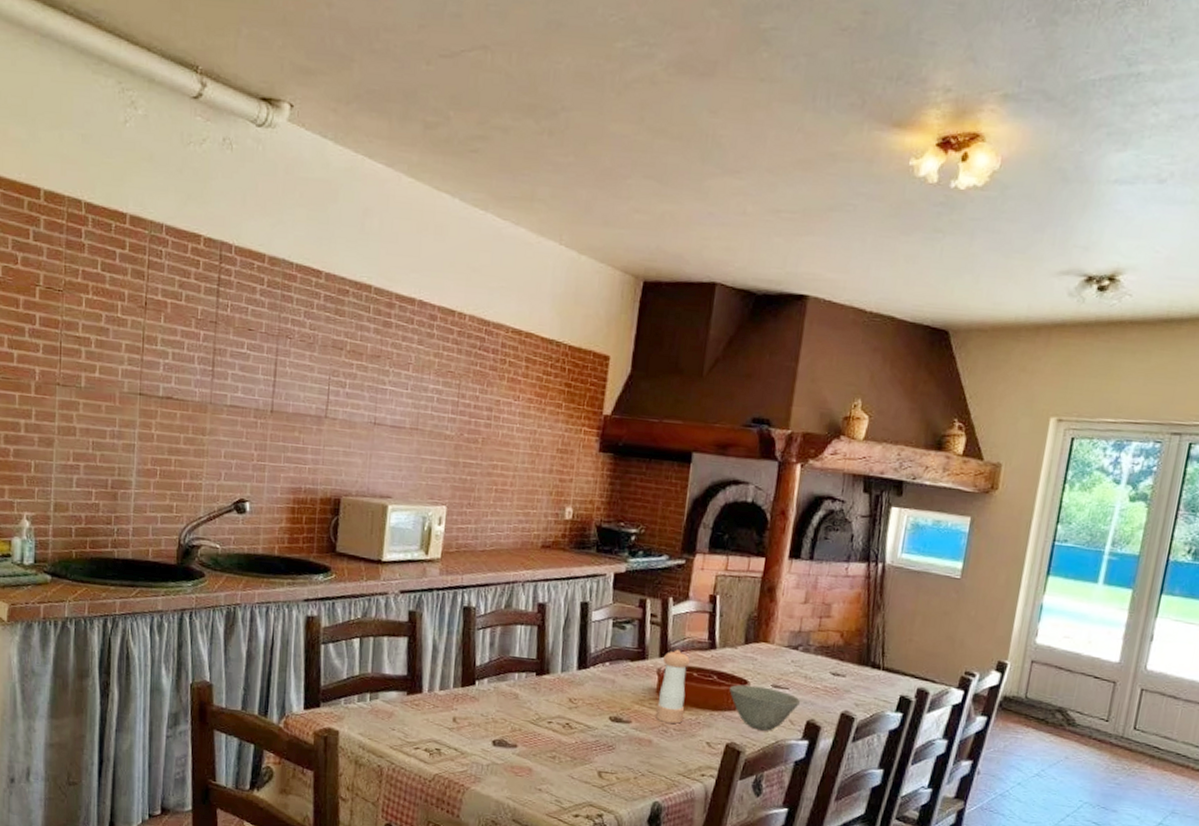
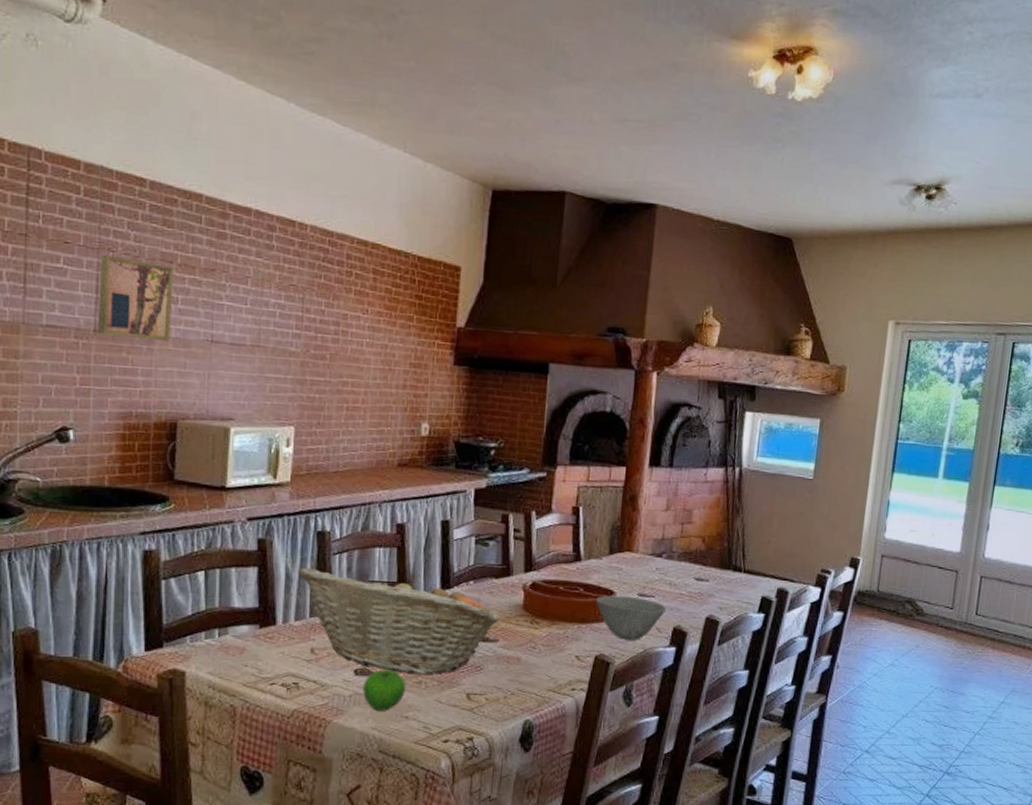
wall art: none [273,341,343,423] -> present [96,254,173,341]
fruit basket: none [445,640,634,751] -> present [299,567,500,675]
apple: none [500,742,540,782] -> present [363,669,406,711]
pepper shaker: present [655,649,691,724] -> none [522,564,556,639]

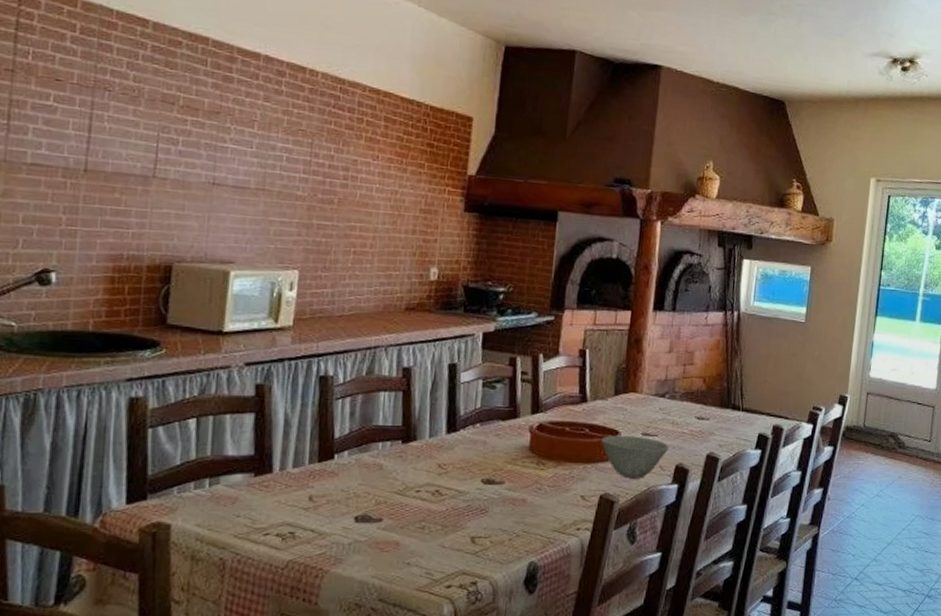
wall art: present [96,254,173,341] -> none [87,93,175,183]
fruit basket: present [299,567,500,675] -> none [298,413,507,520]
apple: present [363,669,406,711] -> none [363,515,408,558]

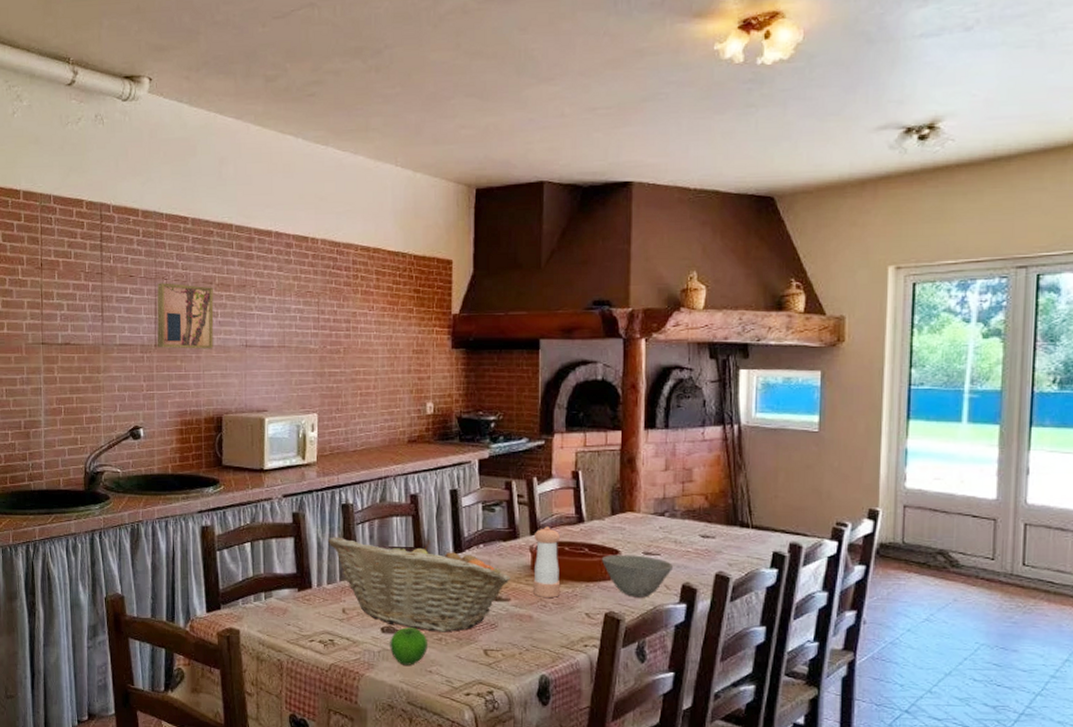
wall art: none [87,93,175,183] -> present [157,283,214,349]
fruit basket: none [298,413,507,520] -> present [328,536,510,633]
apple: none [363,515,408,558] -> present [390,627,427,665]
pepper shaker: none [528,406,563,480] -> present [532,526,561,598]

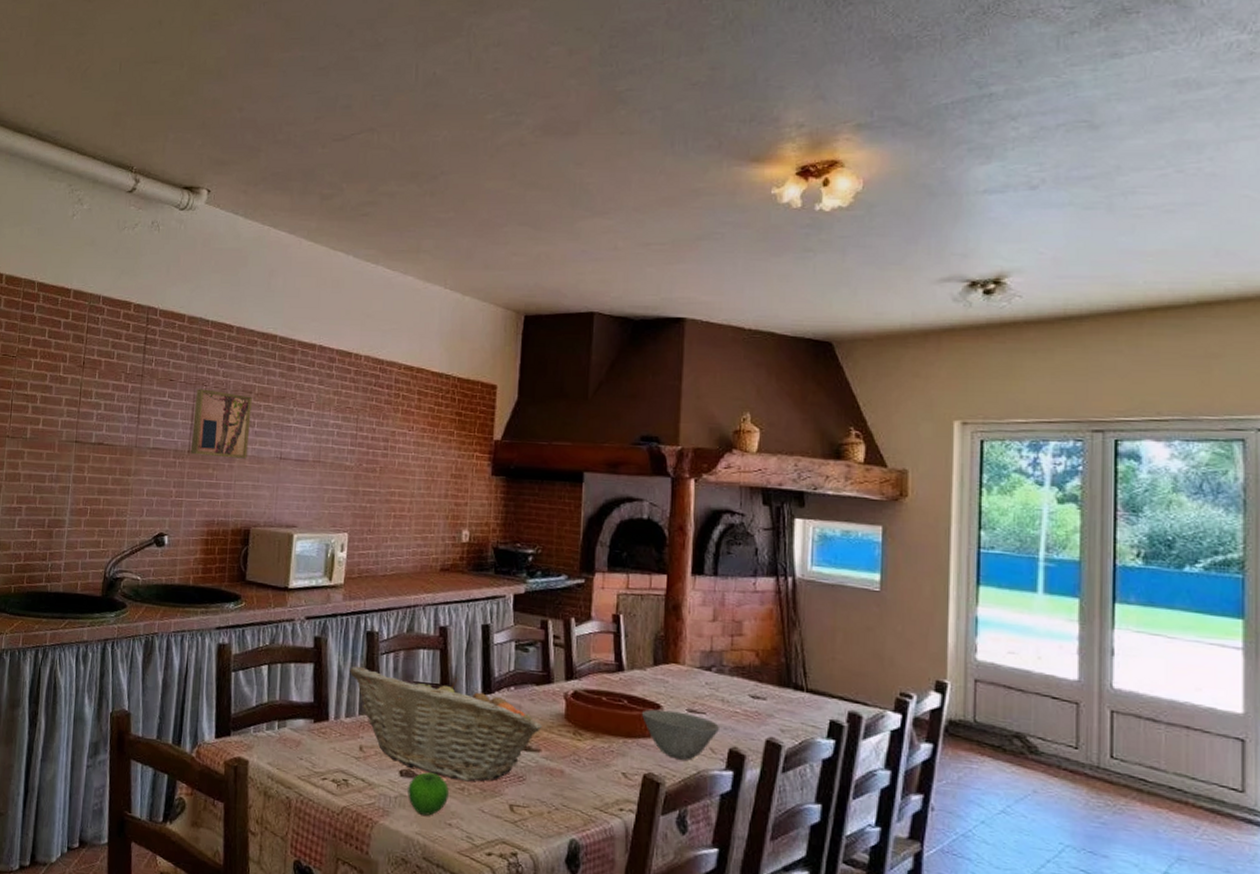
pepper shaker: present [532,526,561,598] -> none [565,672,598,752]

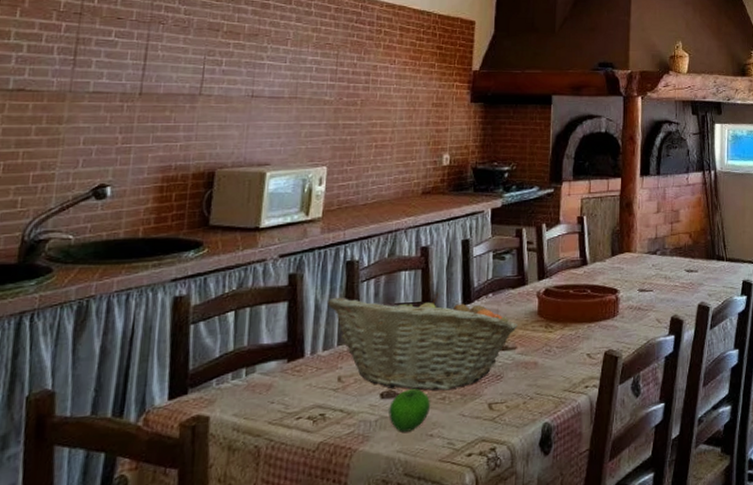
wall art: present [190,389,252,459] -> none [142,27,219,99]
bowl: present [641,709,719,761] -> none [602,292,663,334]

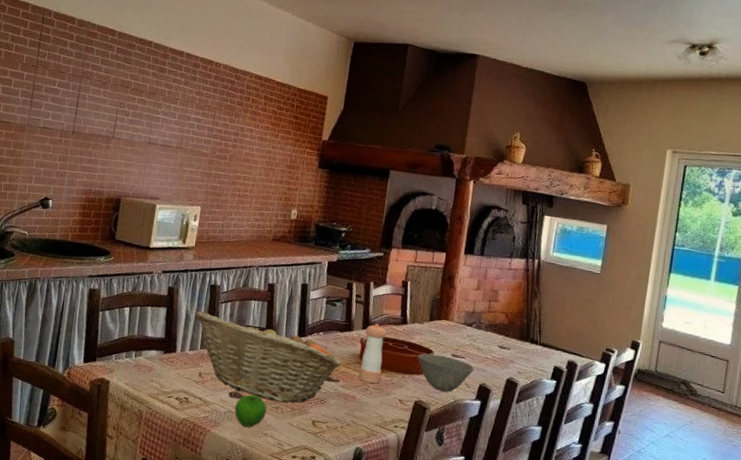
pepper shaker: none [538,271,566,342] -> present [358,323,387,384]
bowl: none [602,292,663,334] -> present [417,353,474,392]

